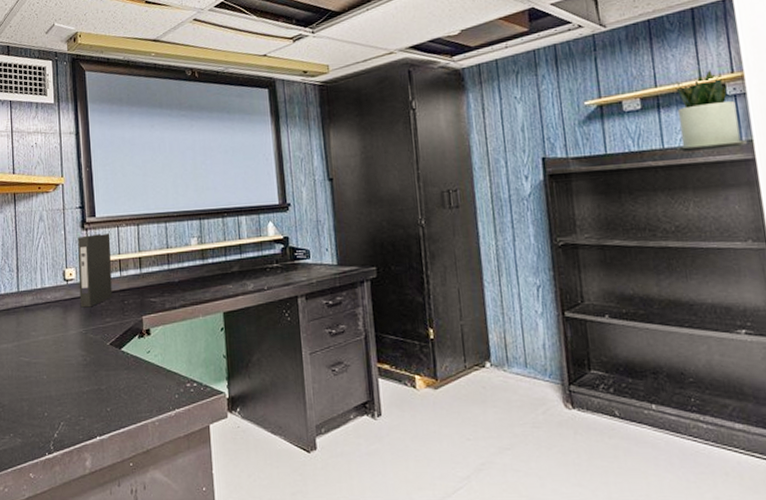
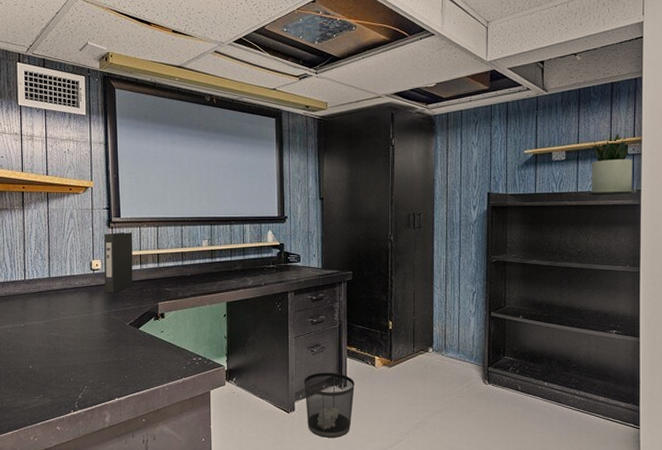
waste bin: none [325,397,392,485] -> present [304,372,355,438]

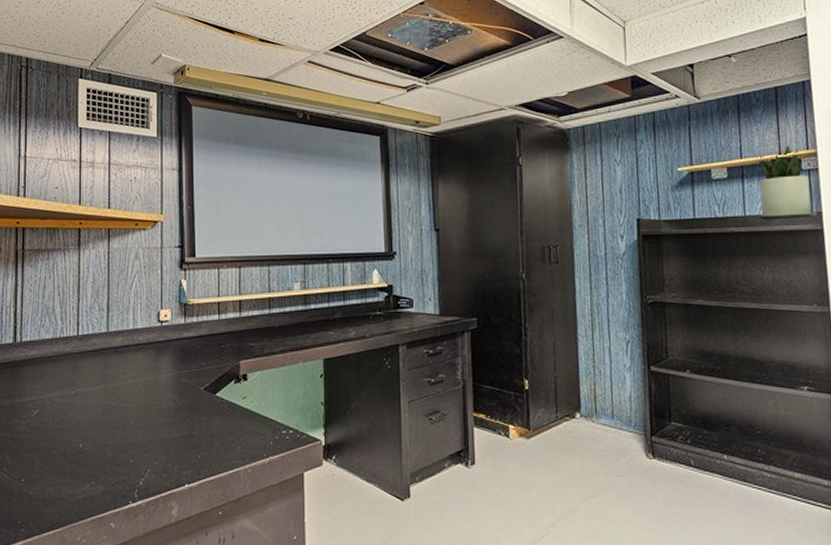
binder: present [104,232,133,293] -> none [174,275,210,351]
waste bin: present [304,372,355,438] -> none [421,446,485,532]

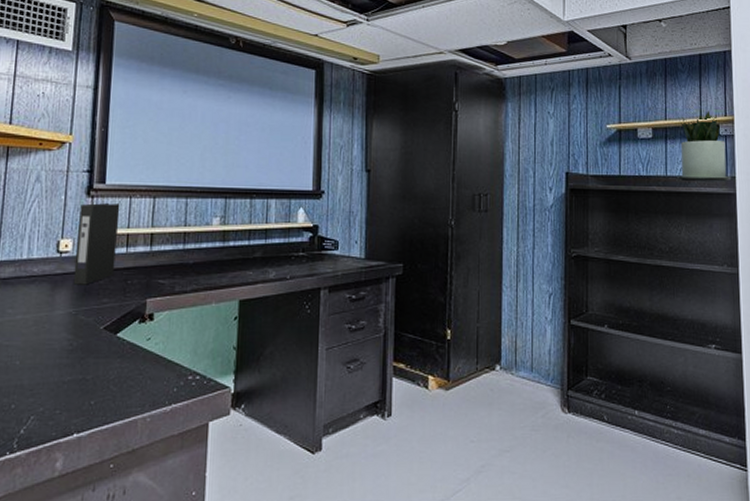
binder: none [174,275,210,351] -> present [73,203,120,285]

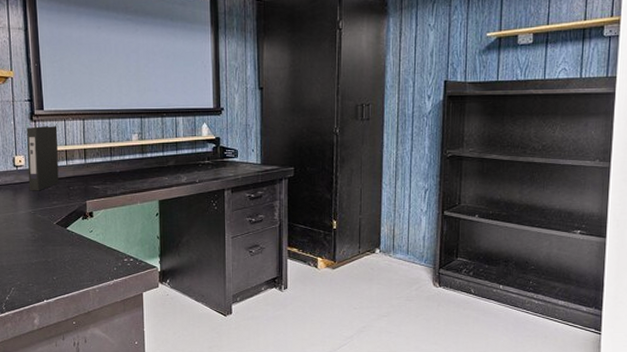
planter: present [677,111,732,182] -> none [556,12,612,84]

